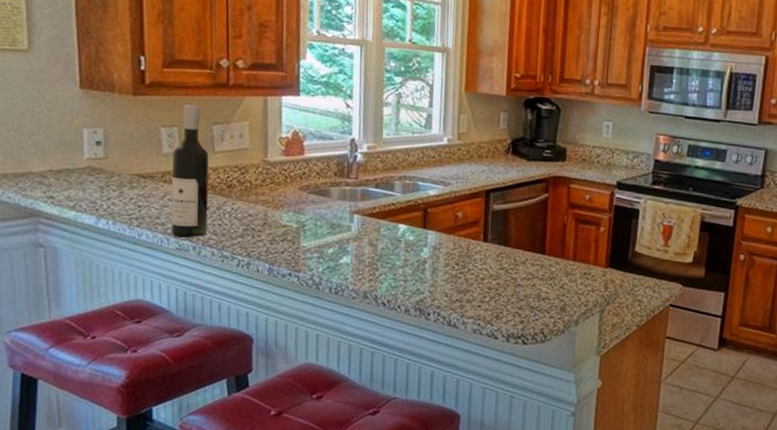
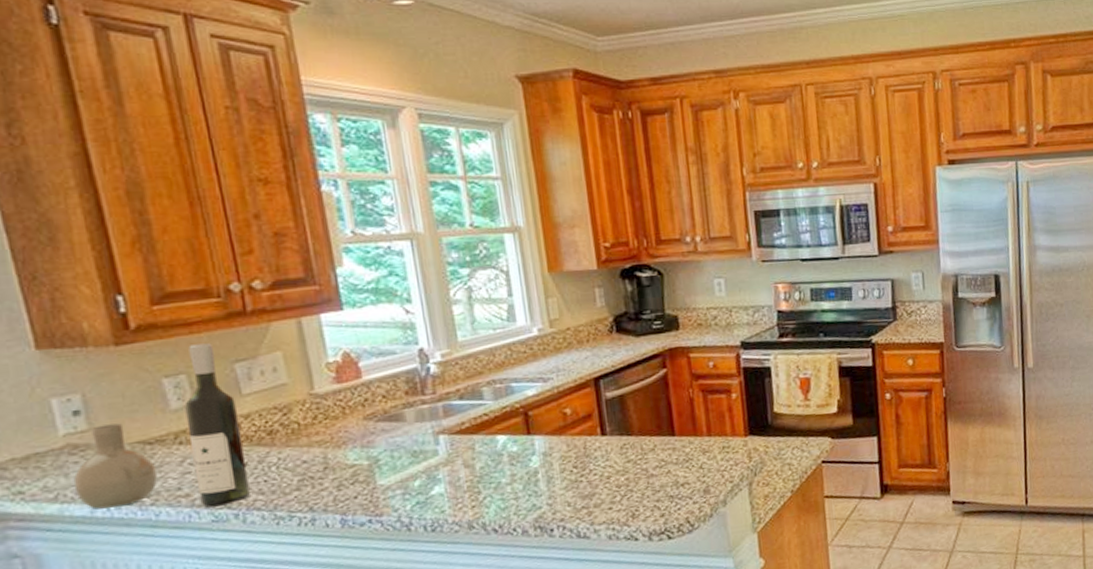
vase: none [87,156,146,223] -> present [73,423,158,509]

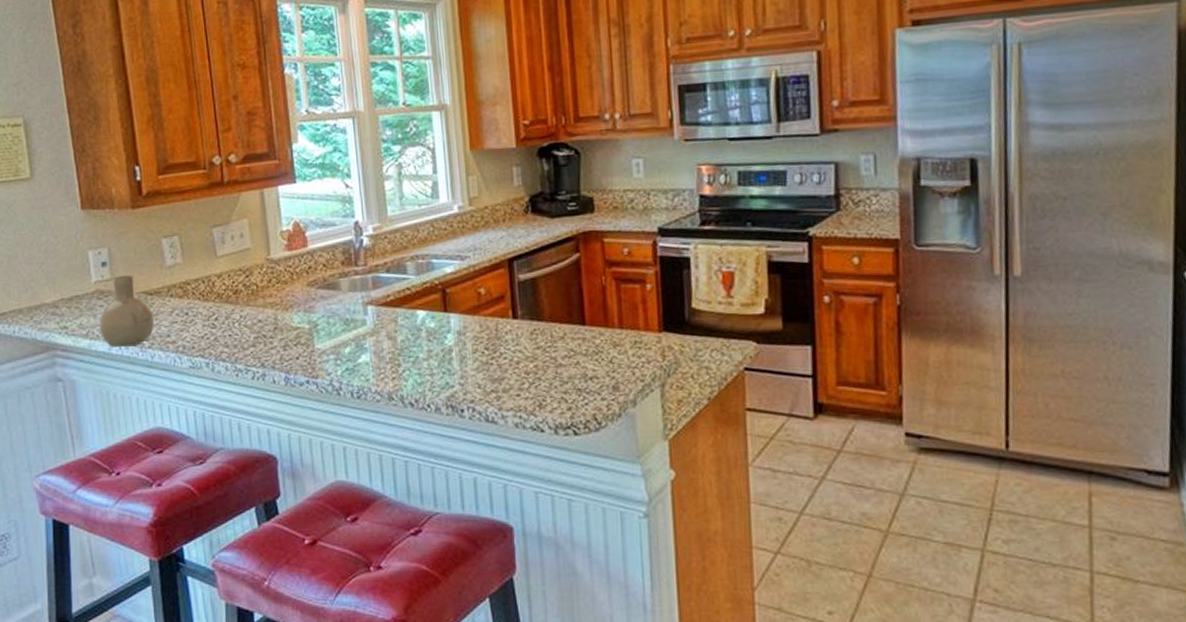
bottle: present [184,343,251,508] -> none [176,209,219,355]

